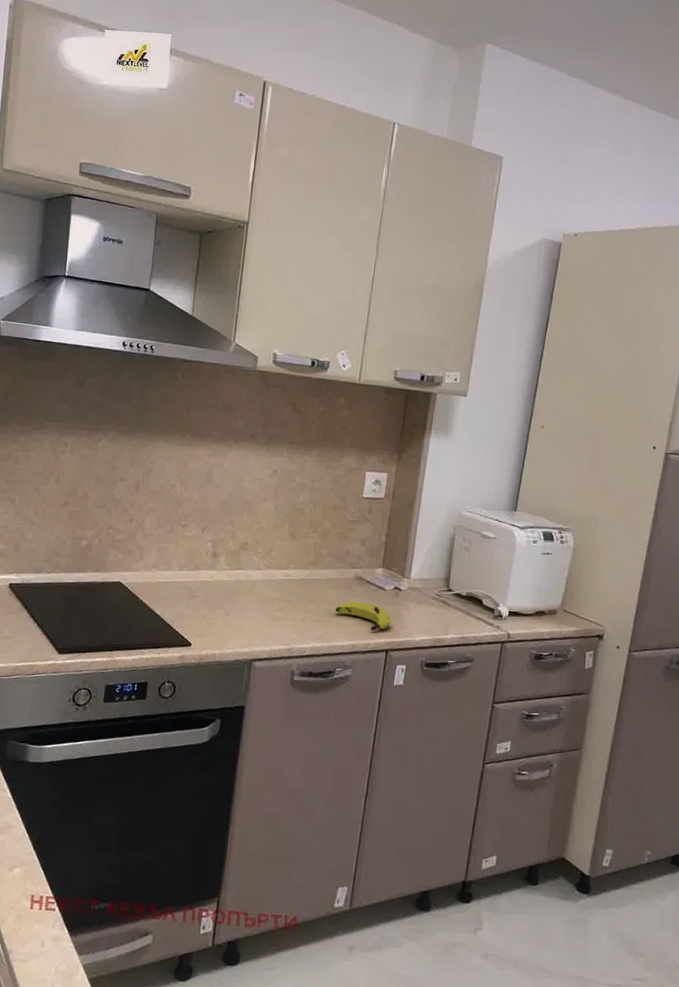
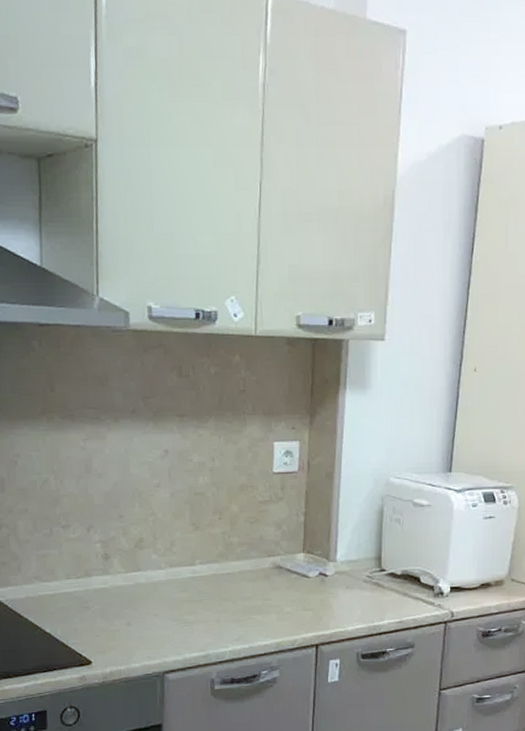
banana: present [335,601,391,632] -> none [254,594,319,626]

